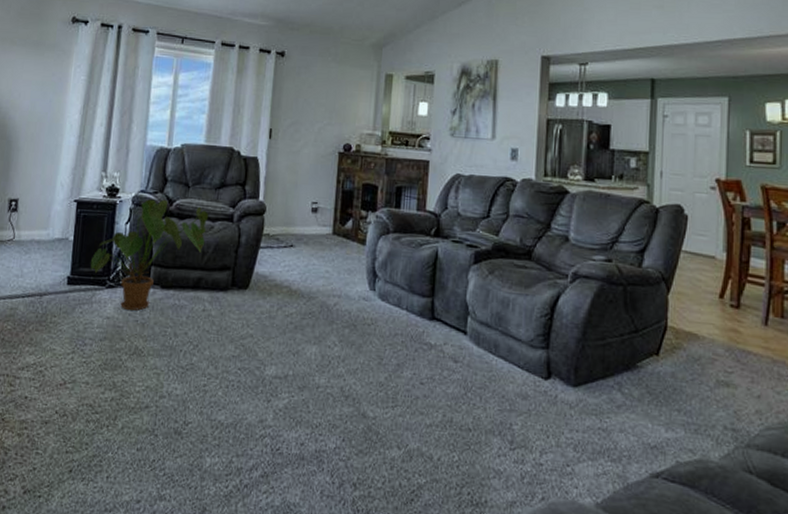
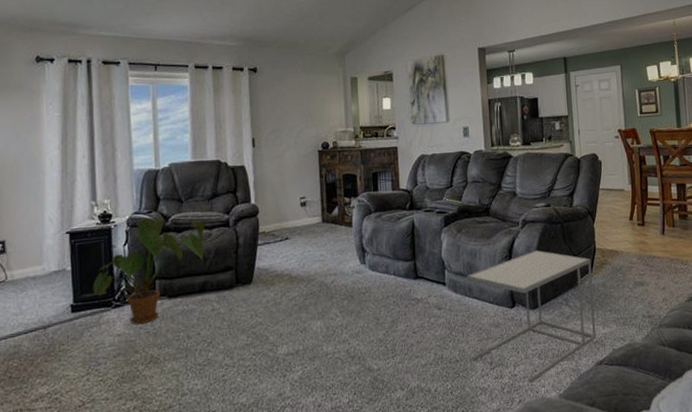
side table: none [487,312,659,479] -> present [466,250,597,383]

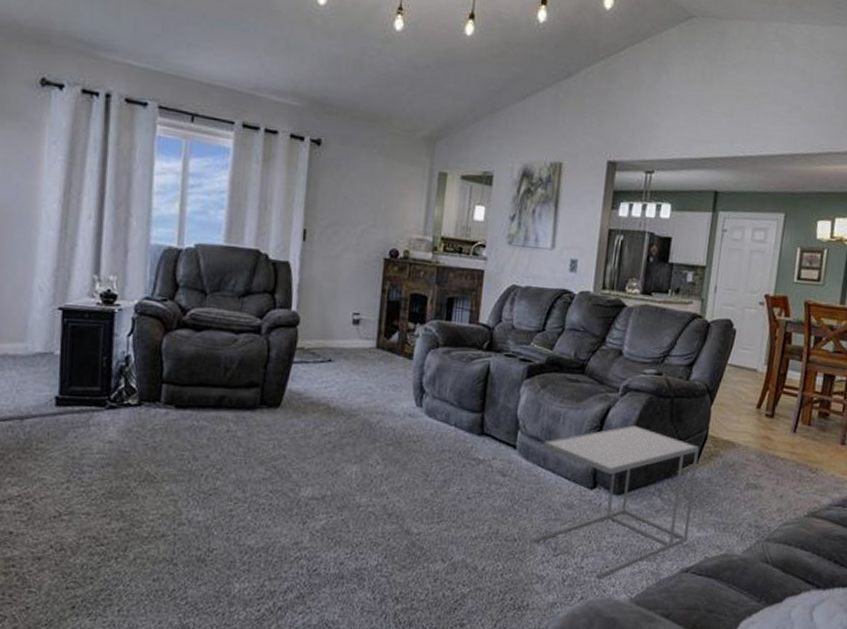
house plant: present [93,217,206,324] -> none [85,307,232,434]

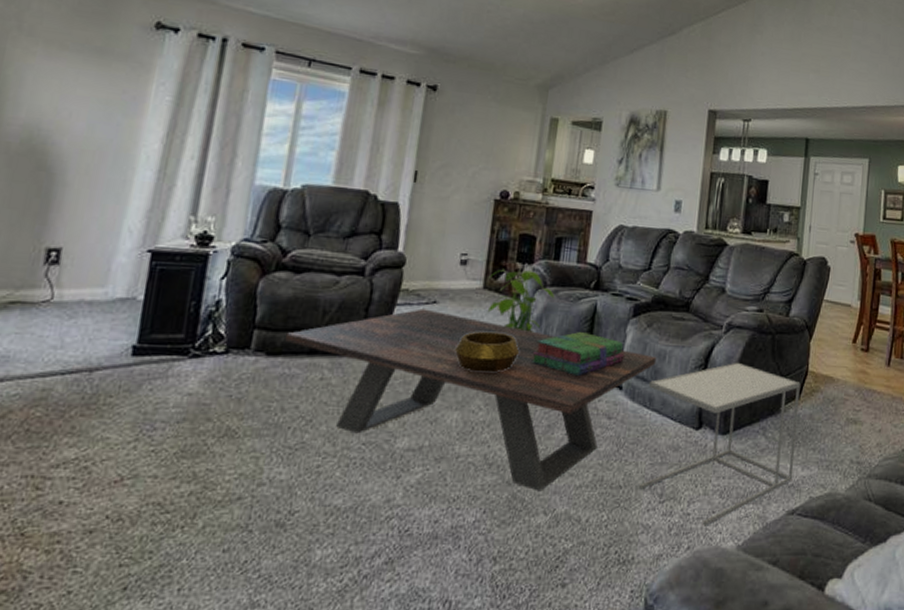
coffee table: none [192,366,551,541] -> present [285,308,657,492]
decorative bowl: none [351,389,414,429] -> present [455,331,519,373]
potted plant: none [380,327,448,392] -> present [487,267,555,332]
stack of books: none [426,391,518,434] -> present [531,331,625,376]

